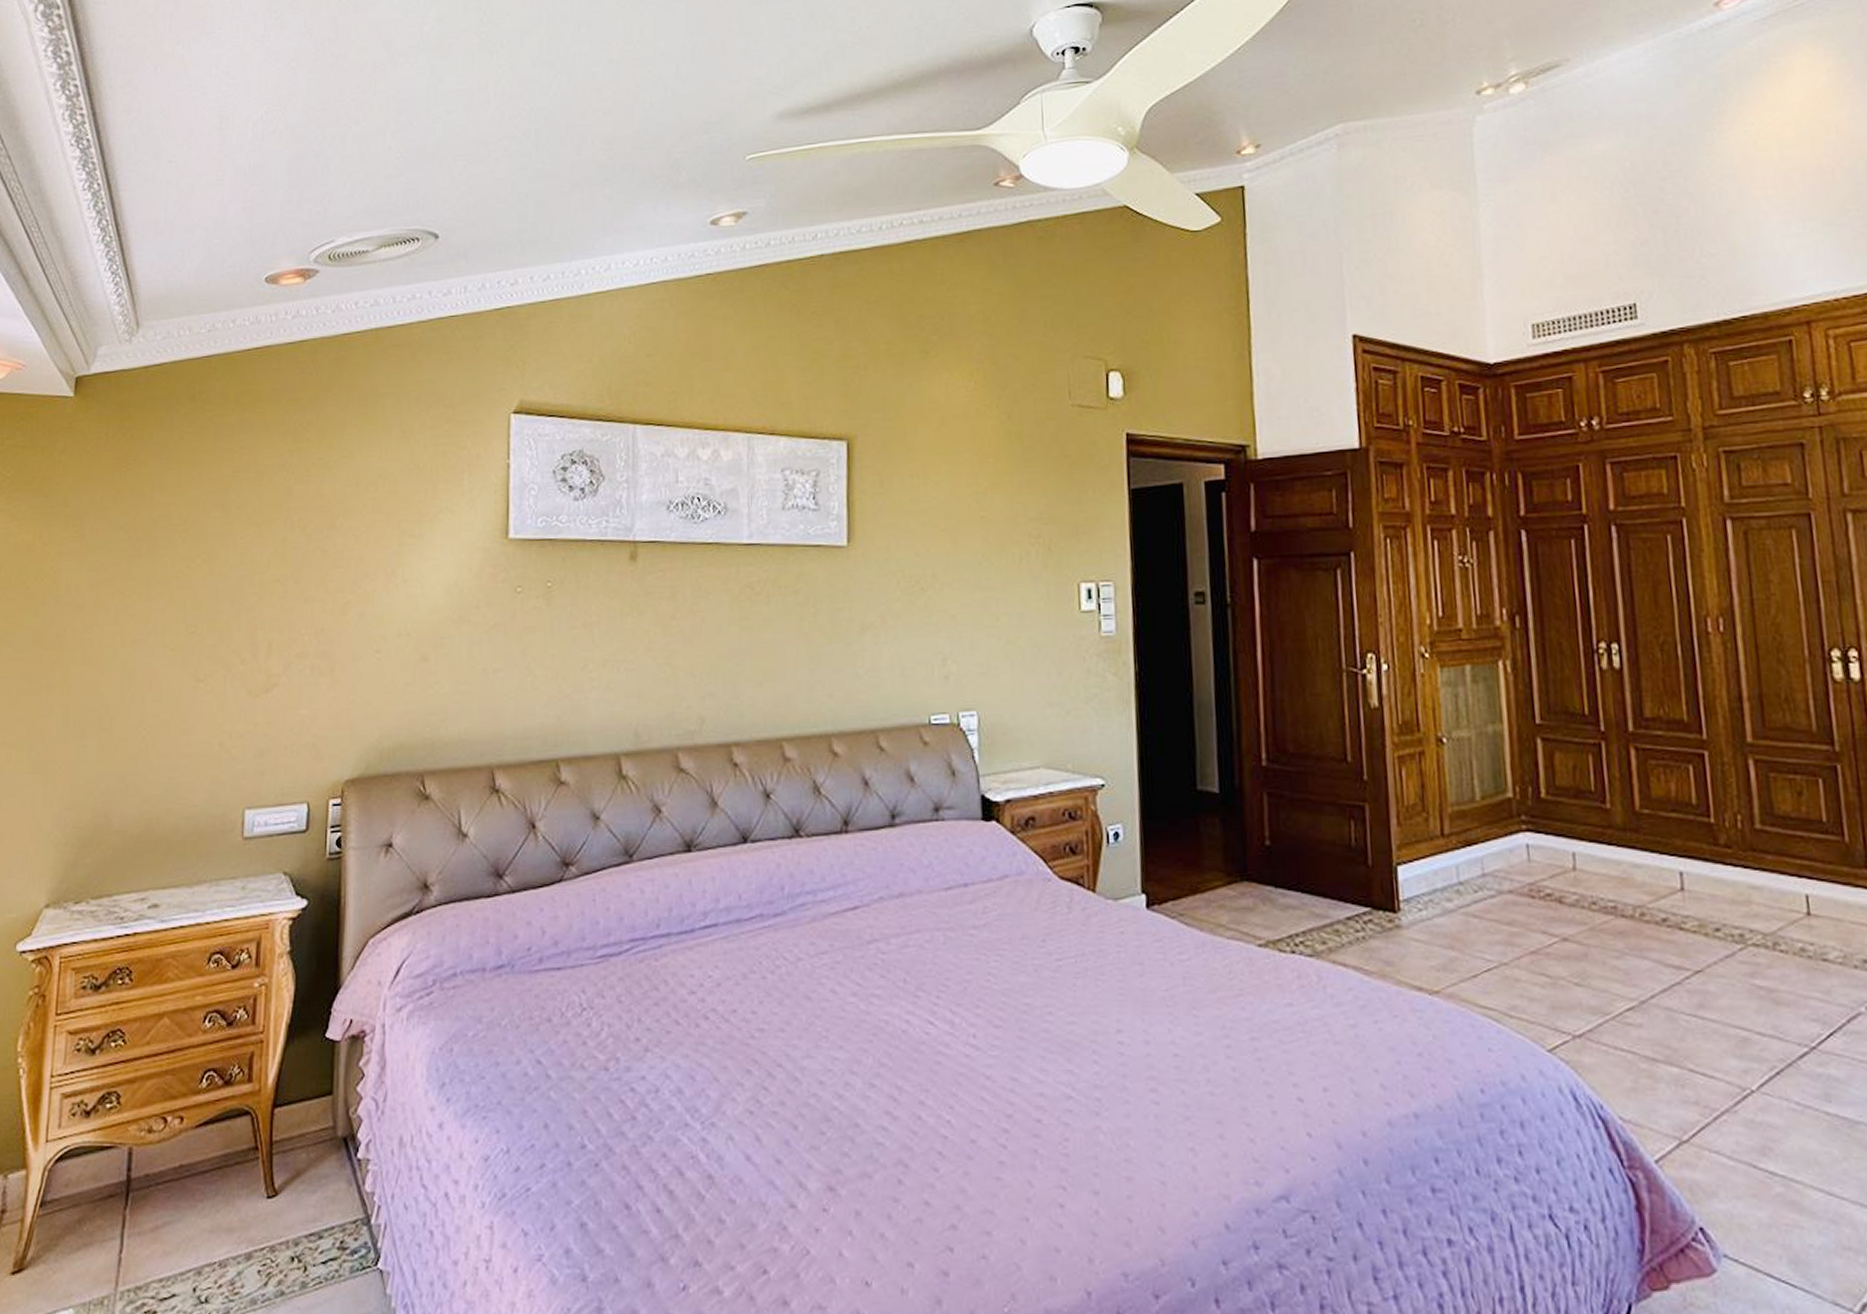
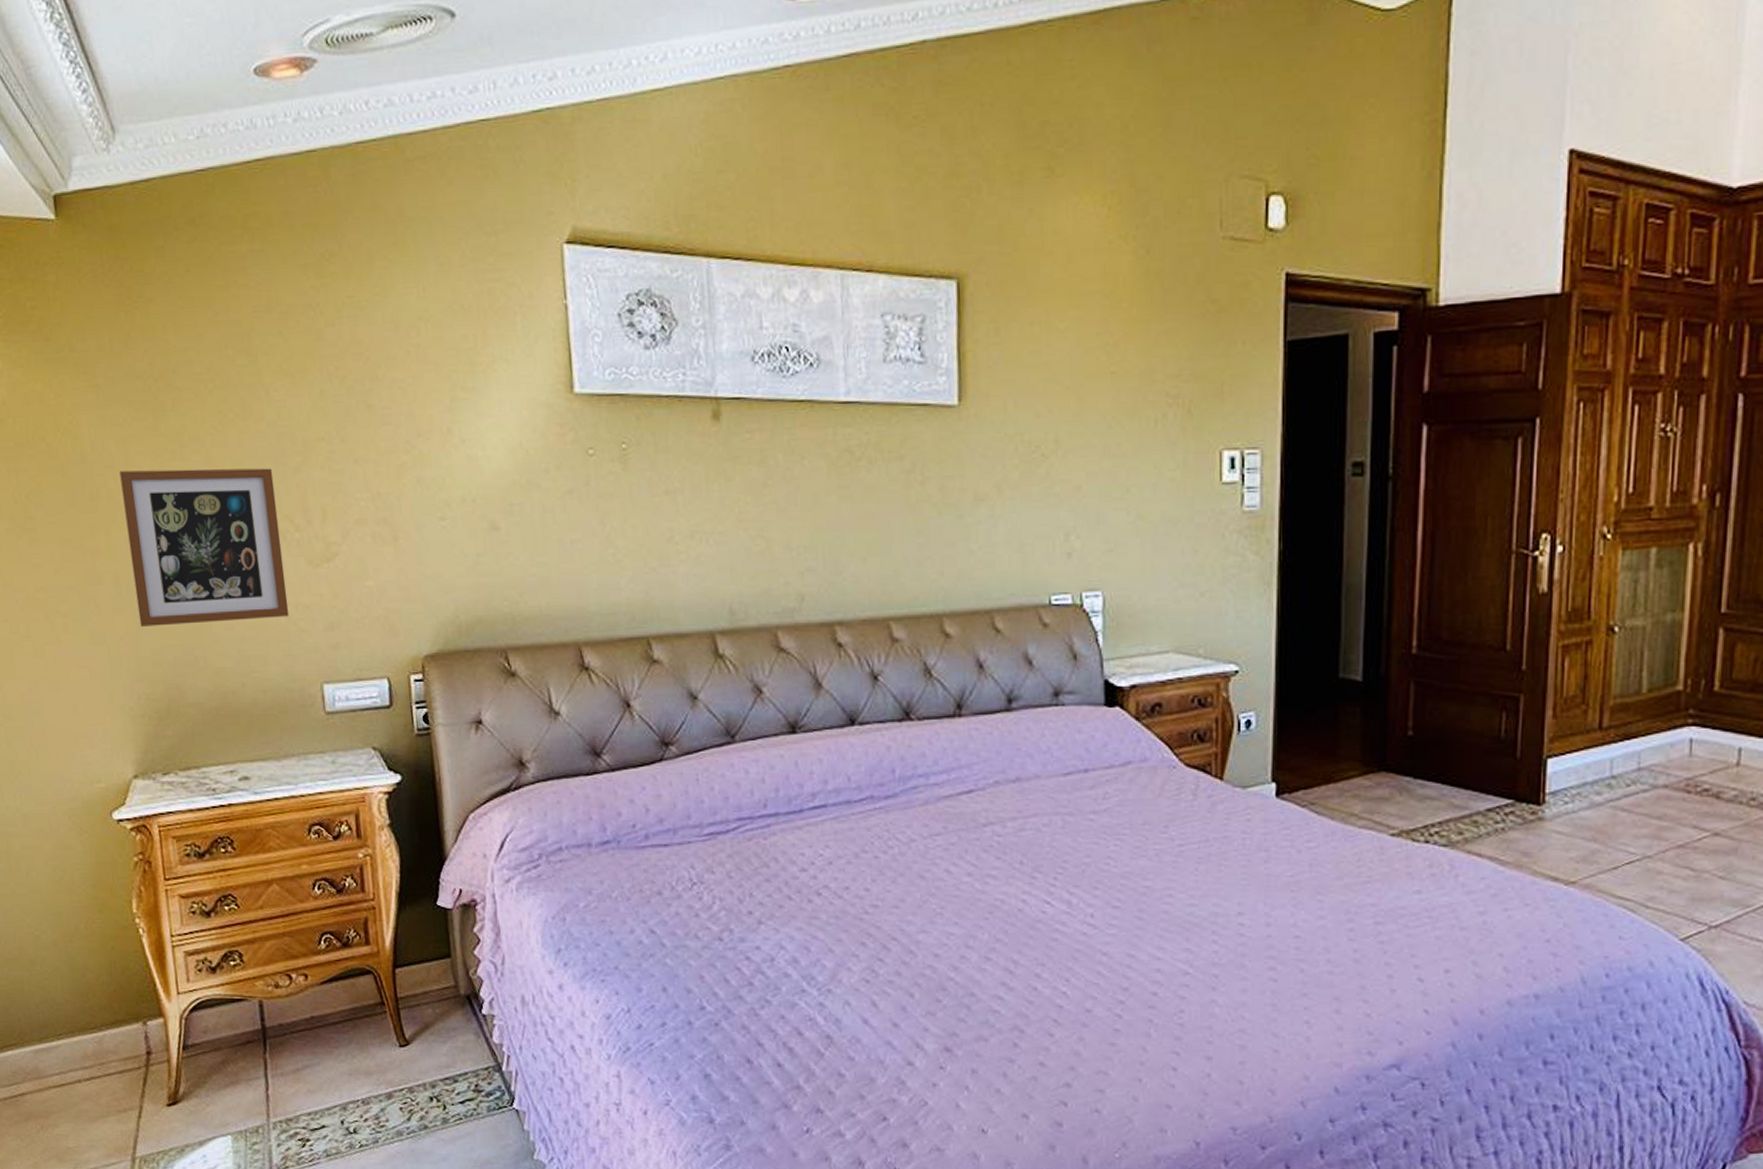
picture frame: none [80,607,229,756] -> present [119,468,289,626]

